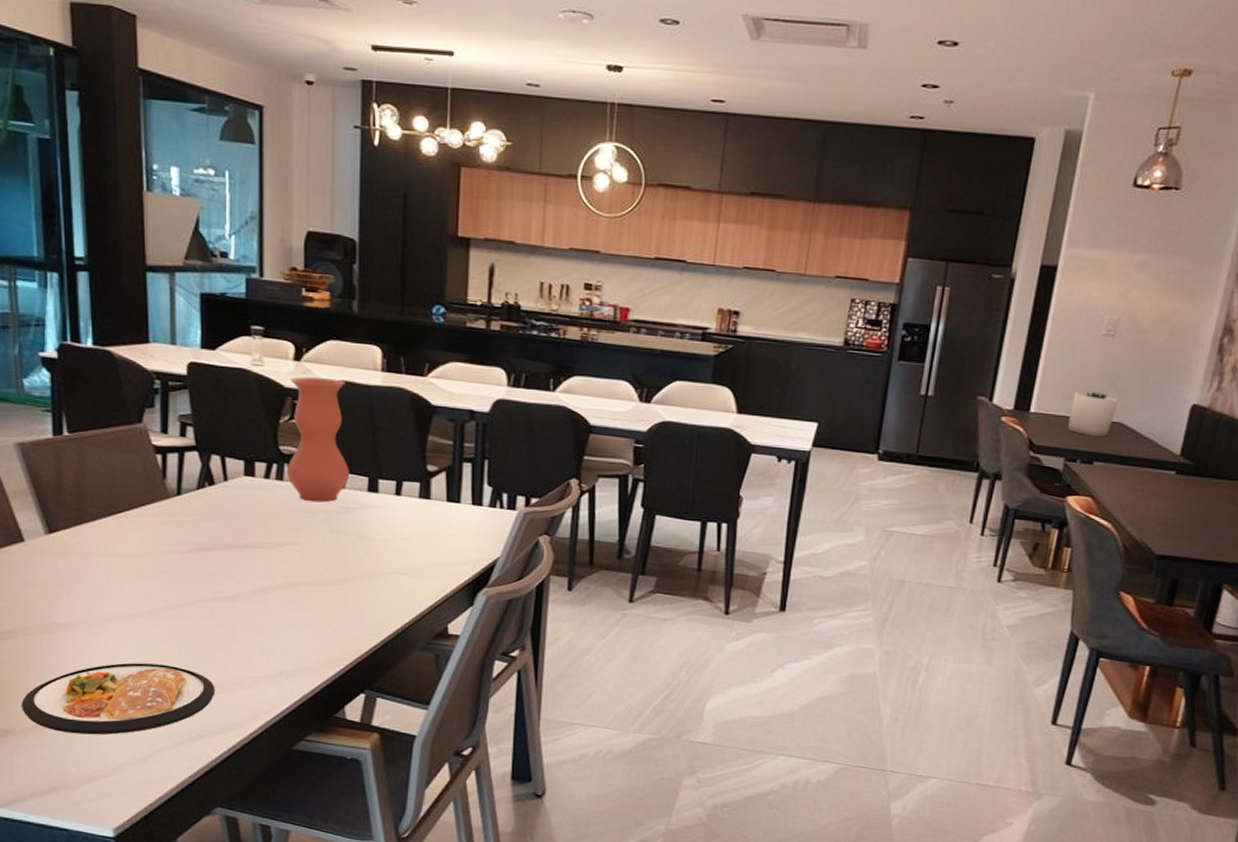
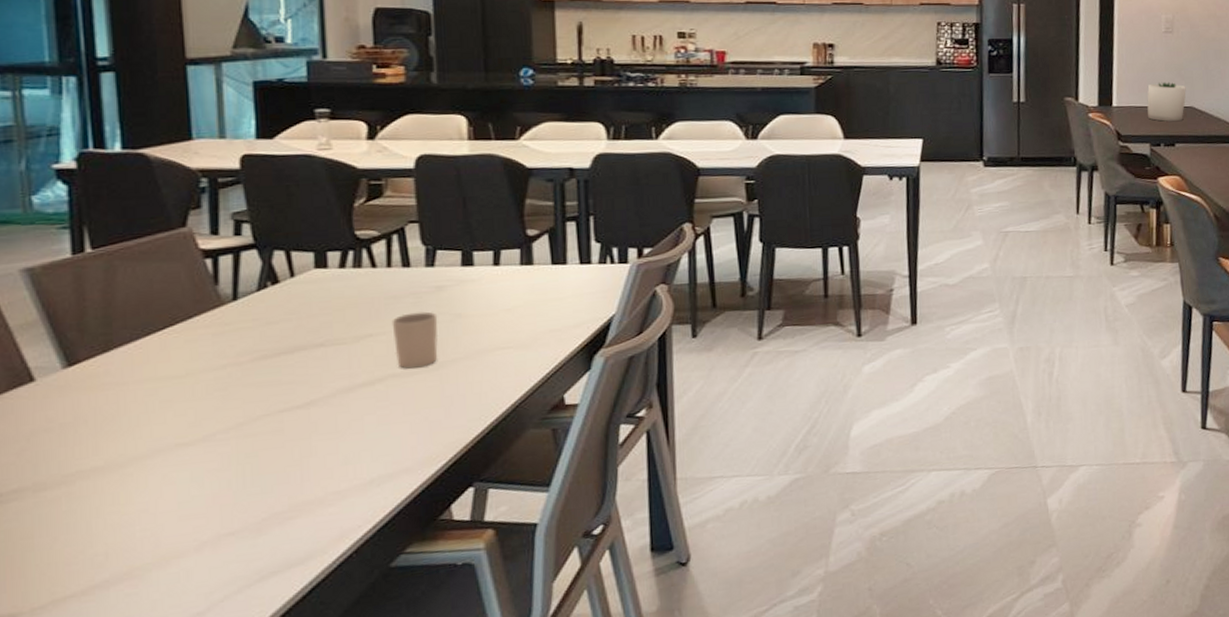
dish: present [21,663,215,735] -> none [32,495,290,603]
vase: present [287,377,350,502] -> none [364,153,439,286]
mug: none [305,528,345,580] -> present [391,311,439,369]

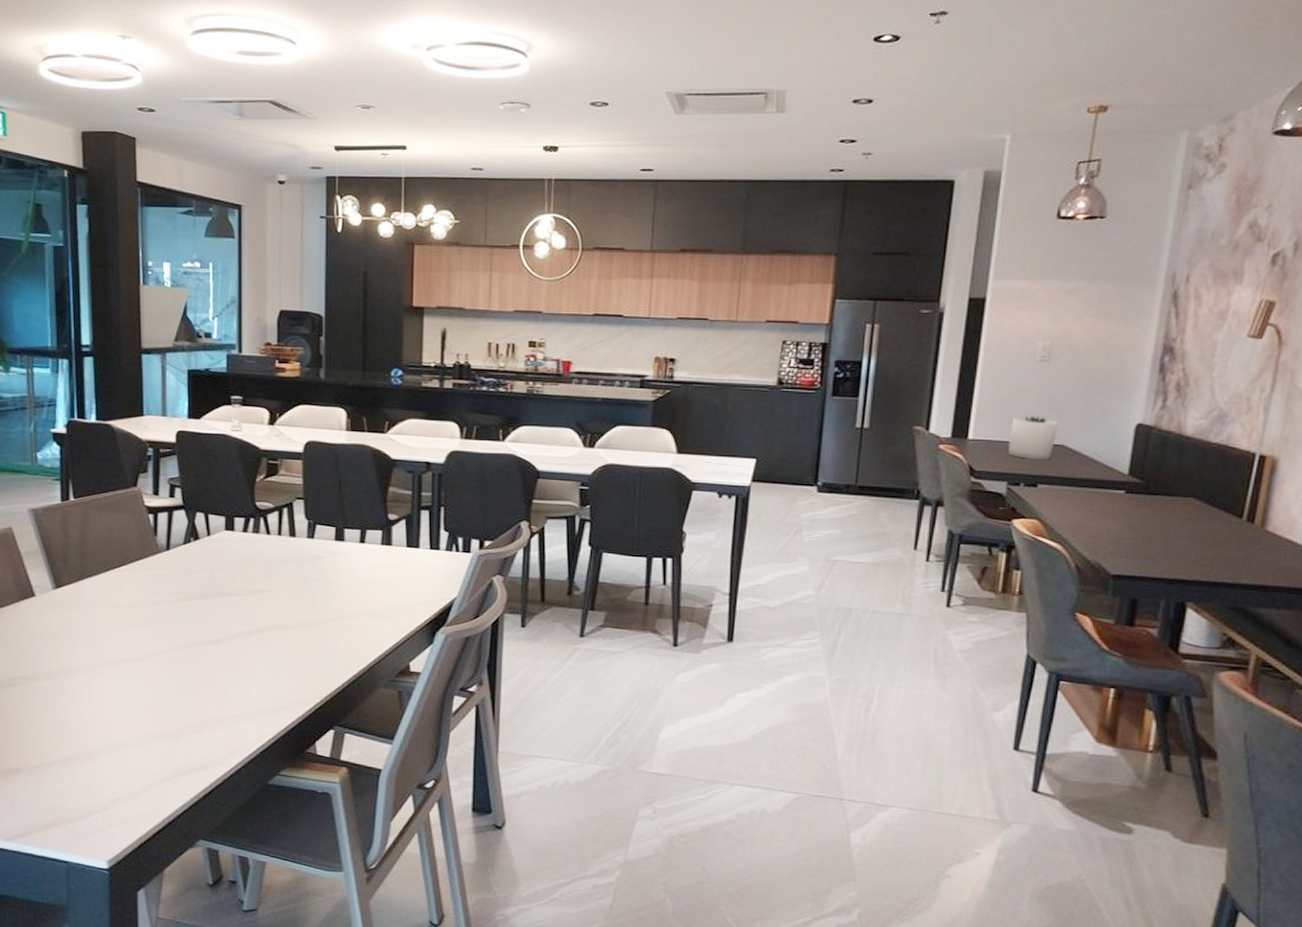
mug: present [391,311,439,369] -> none [279,576,314,623]

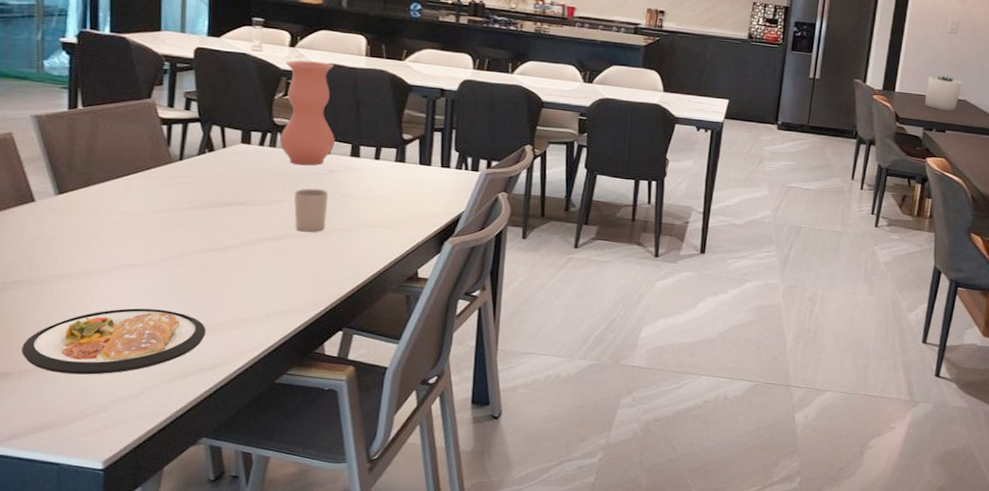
dish: none [30,704,199,772] -> present [22,308,206,375]
vase: none [262,439,318,552] -> present [279,60,335,166]
mug: none [279,576,314,623] -> present [294,188,329,232]

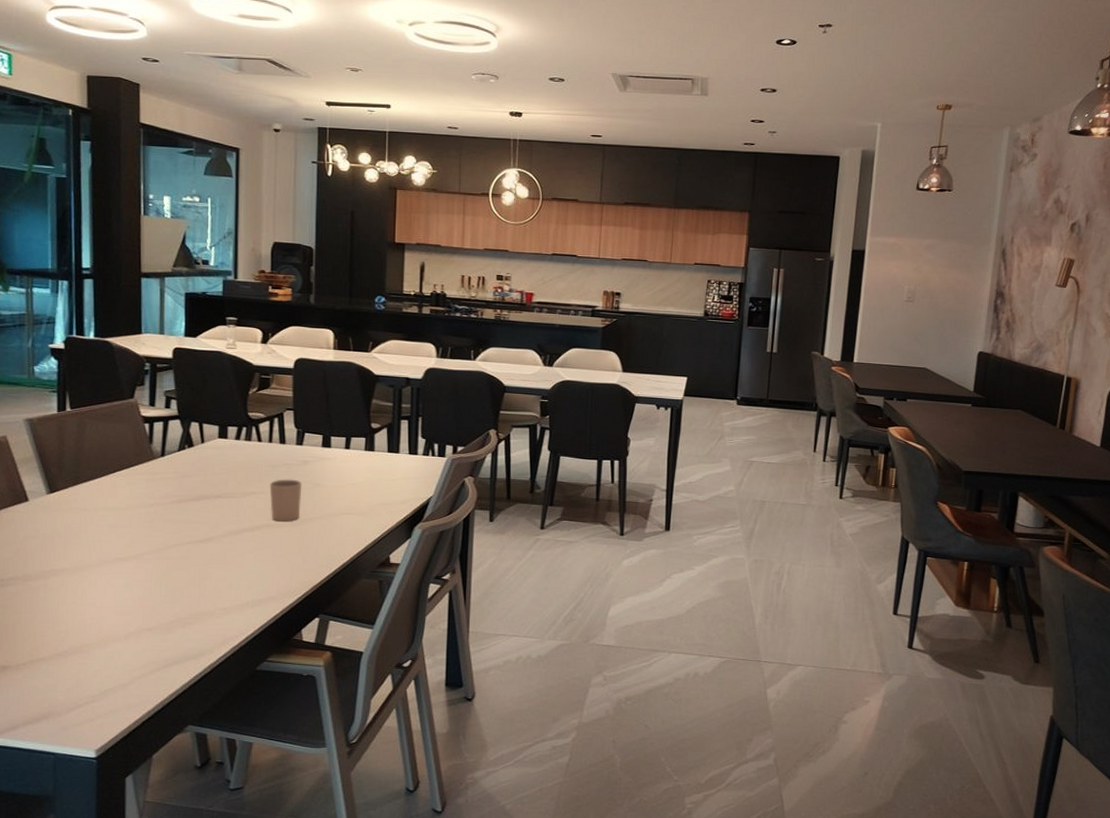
dish: present [22,308,206,375] -> none [19,601,190,666]
vase: present [279,60,335,166] -> none [254,356,307,458]
planter: present [925,75,962,112] -> none [884,344,921,380]

